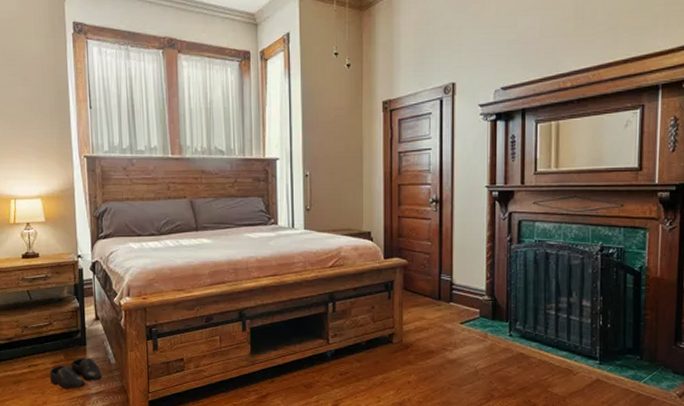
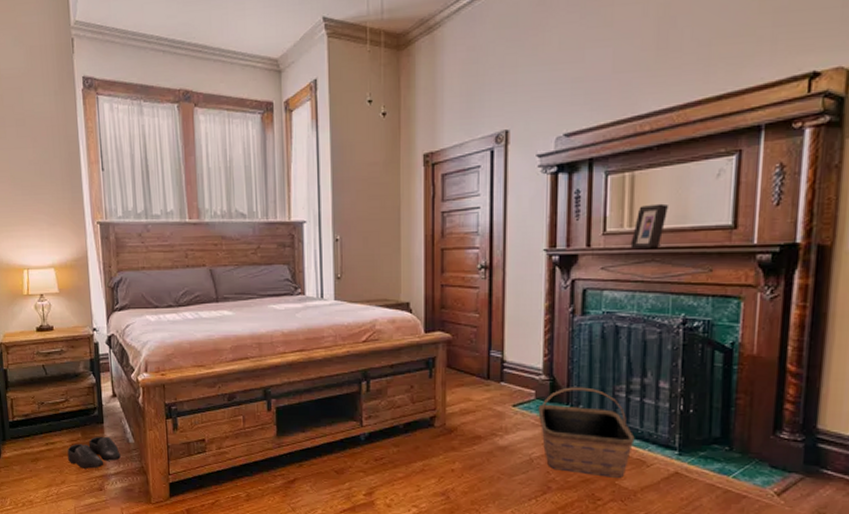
basket: none [482,306,563,385] -> present [538,387,635,478]
picture frame: none [557,148,587,187] -> present [630,203,668,250]

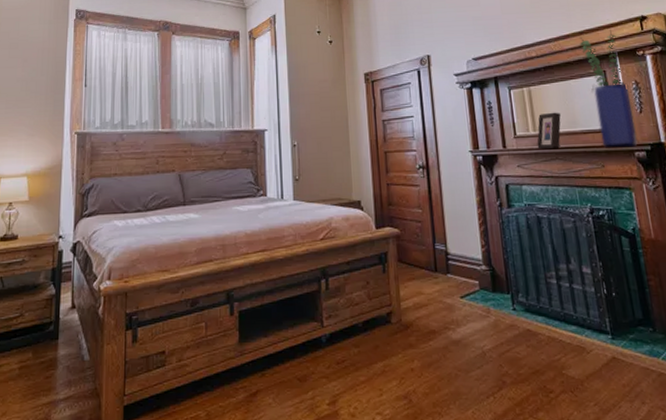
shoe: present [67,436,121,469] -> none [14,354,73,395]
basket: present [538,387,635,478] -> none [483,275,572,367]
vase: none [713,93,769,249] -> present [579,30,638,148]

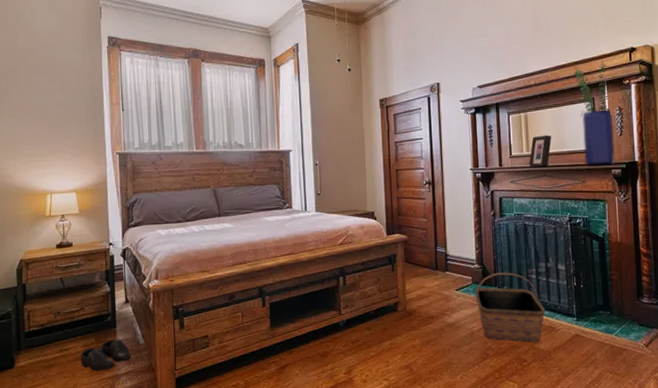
shoe: none [14,354,73,395] -> present [81,339,131,371]
basket: none [483,275,572,367] -> present [474,272,546,342]

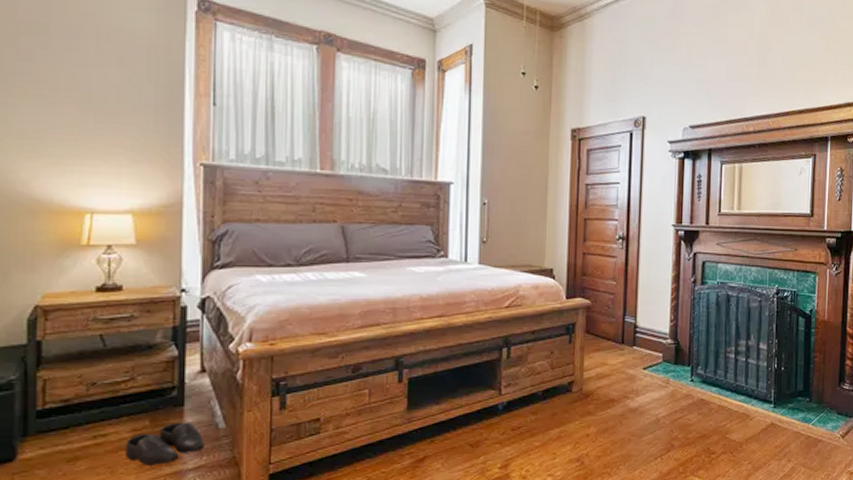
basket: present [474,272,546,342] -> none [664,349,741,432]
picture frame: present [529,135,551,168] -> none [739,192,766,230]
vase: present [573,60,615,167] -> none [797,112,833,233]

